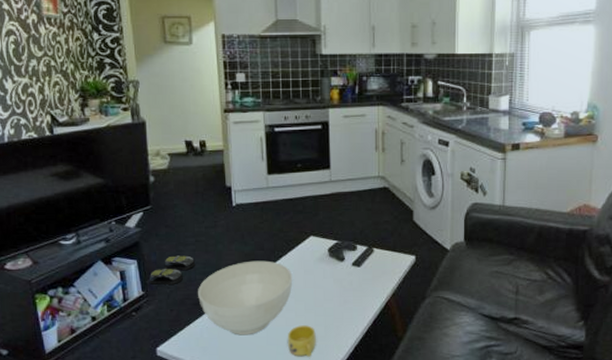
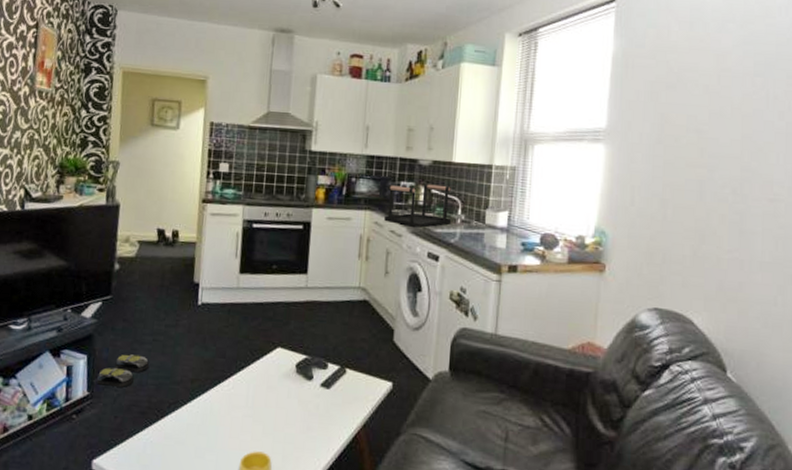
bowl: present [198,260,293,336] -> none [146,369,254,457]
dish rack: none [395,76,458,117] -> present [384,184,453,228]

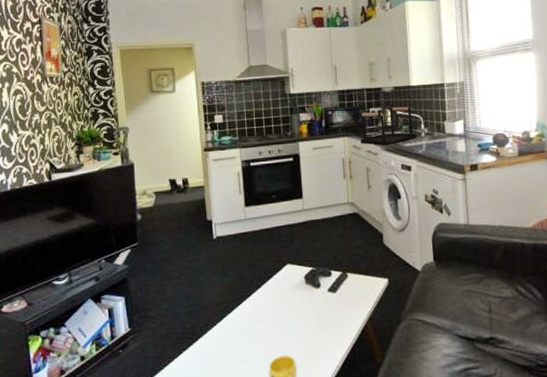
slippers: present [97,354,149,387] -> none [136,289,179,321]

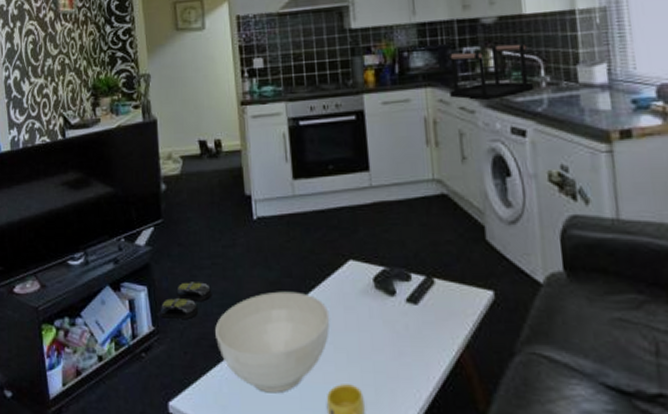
slippers: none [136,289,179,321] -> present [161,282,211,319]
bowl: none [182,291,272,369] -> present [215,291,330,394]

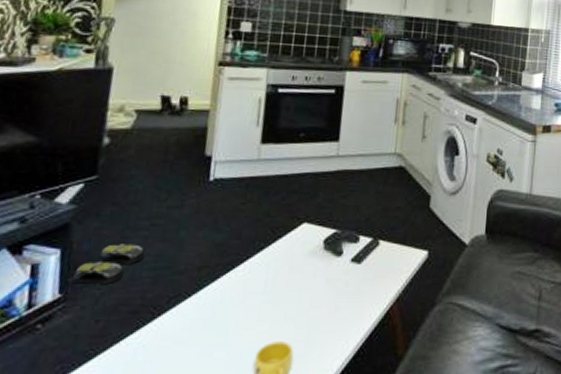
bowl: present [215,291,330,394] -> none [139,253,274,357]
dish rack: present [446,43,535,100] -> none [422,46,491,91]

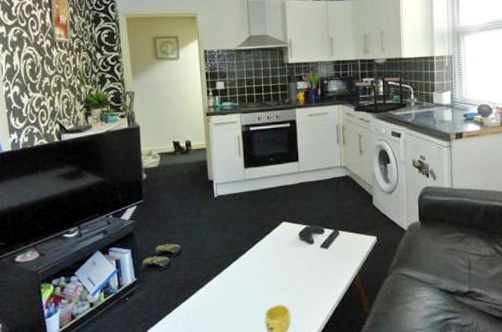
dish rack: none [422,46,491,91] -> present [352,77,407,113]

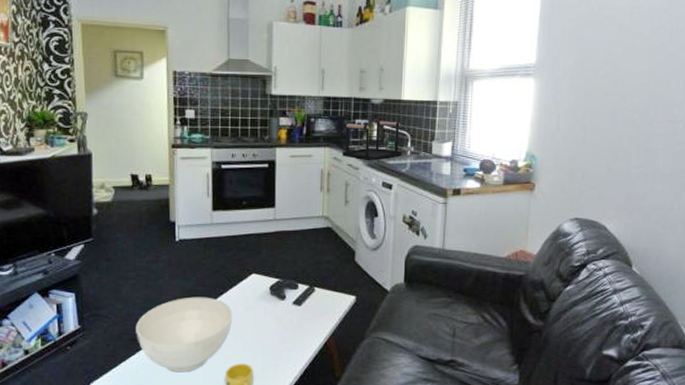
slippers: present [142,243,181,271] -> none [87,289,134,319]
bowl: none [184,246,269,316] -> present [136,297,233,373]

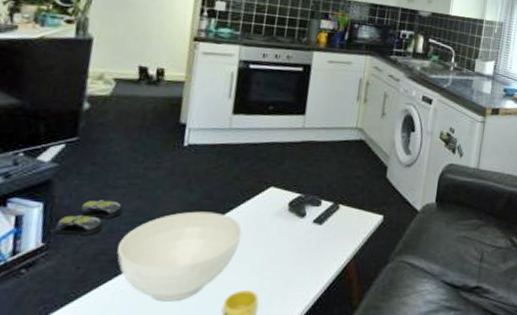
slippers: none [87,289,134,319] -> present [55,200,122,235]
dish rack: present [342,121,403,160] -> none [384,32,448,74]

